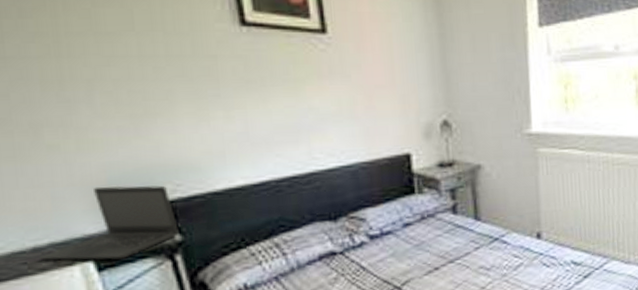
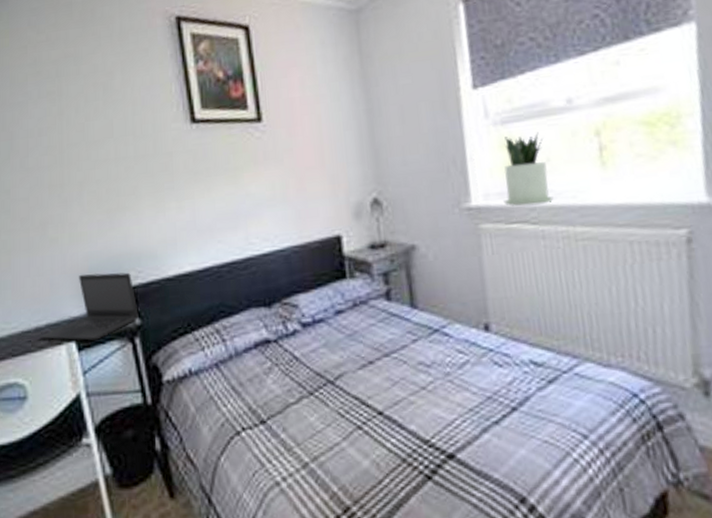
planter: none [558,72,599,135] -> present [503,132,554,207]

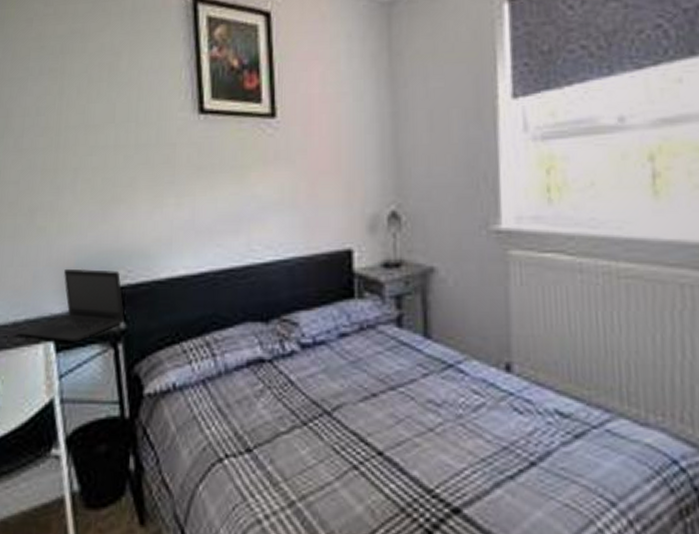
planter: present [503,132,554,207] -> none [538,151,596,234]

